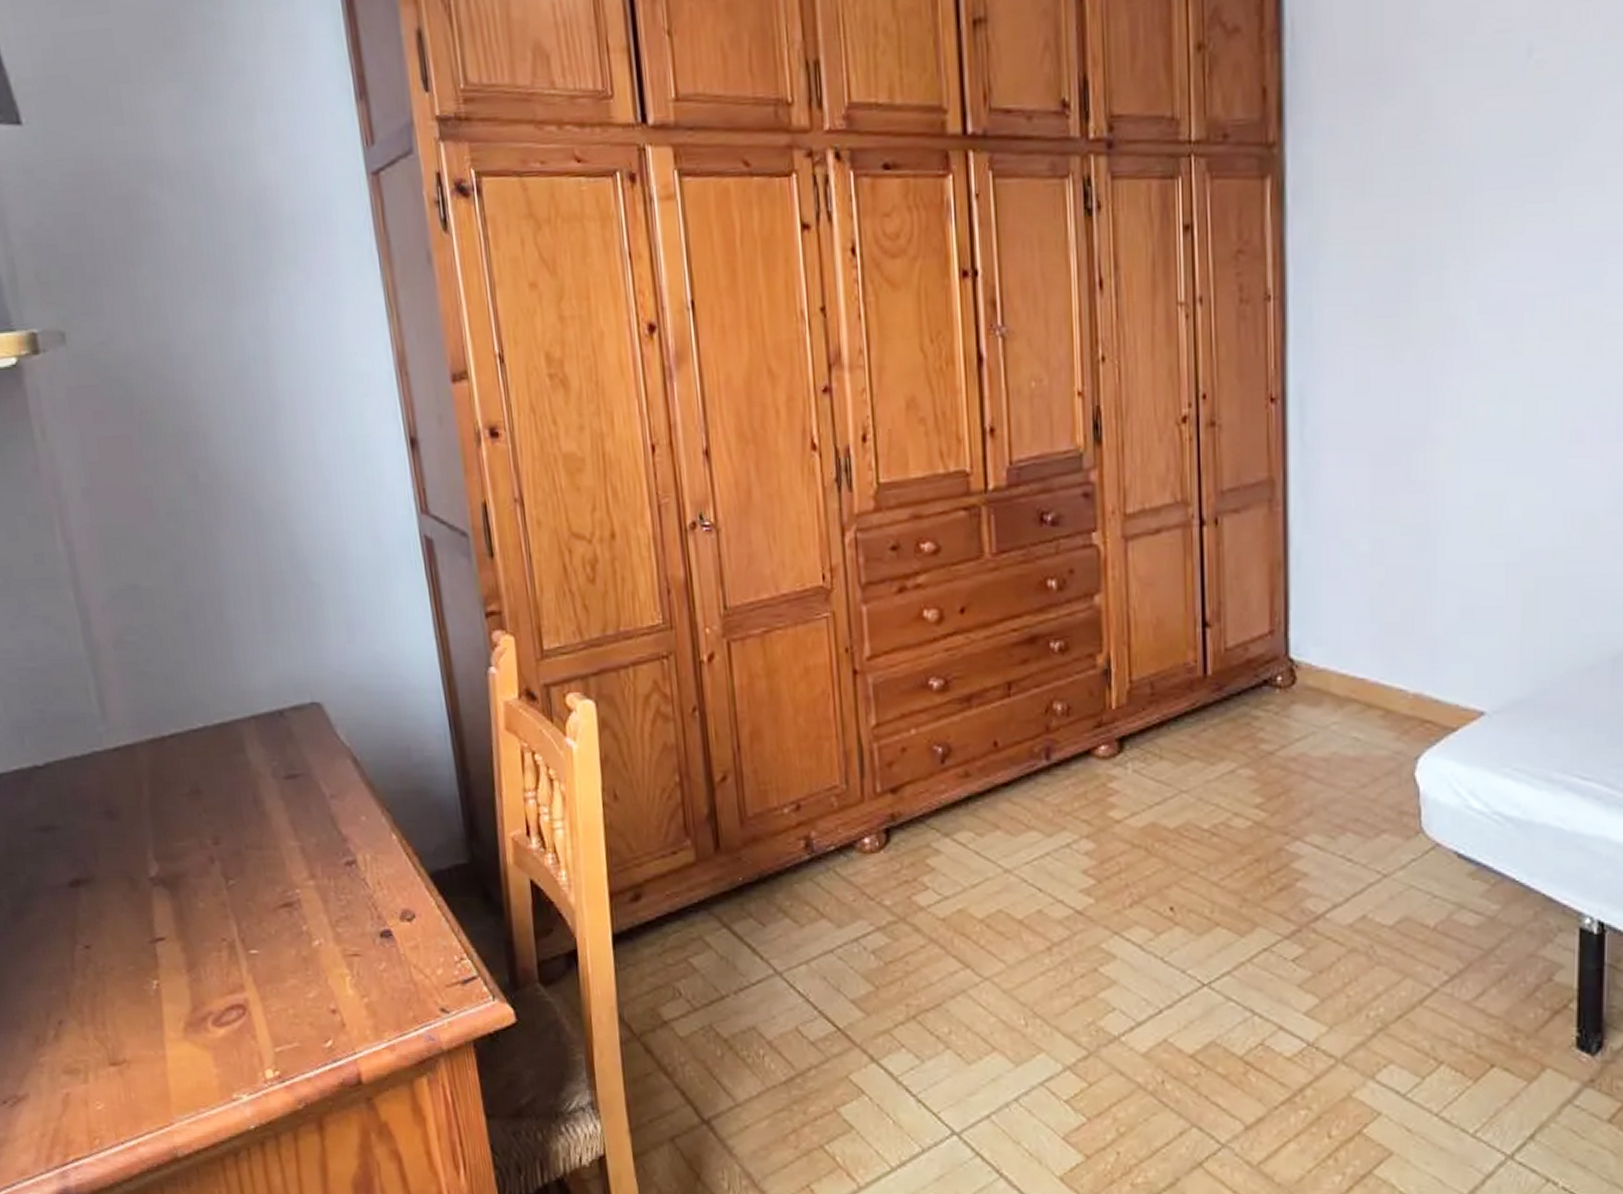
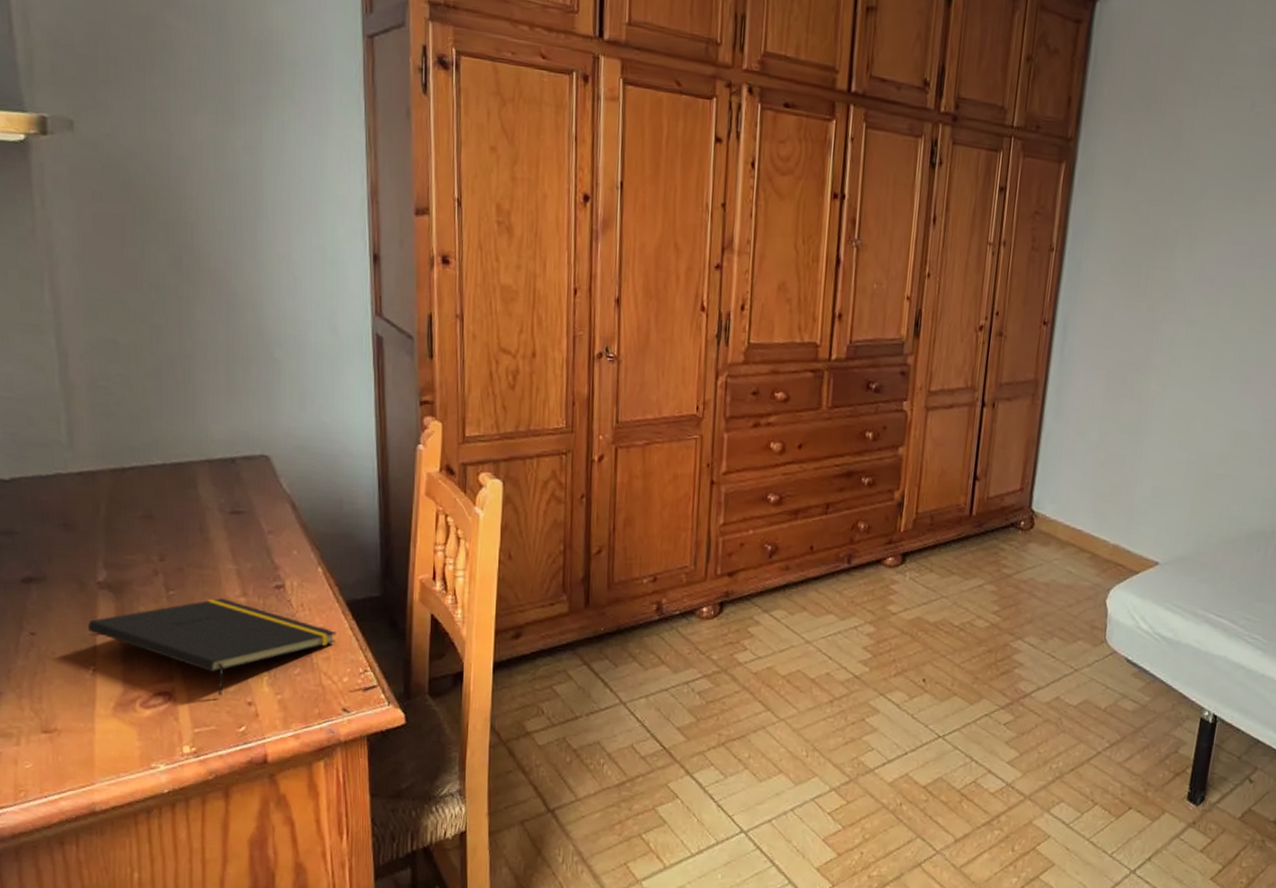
notepad: none [145,884,424,1005] -> present [87,598,337,697]

